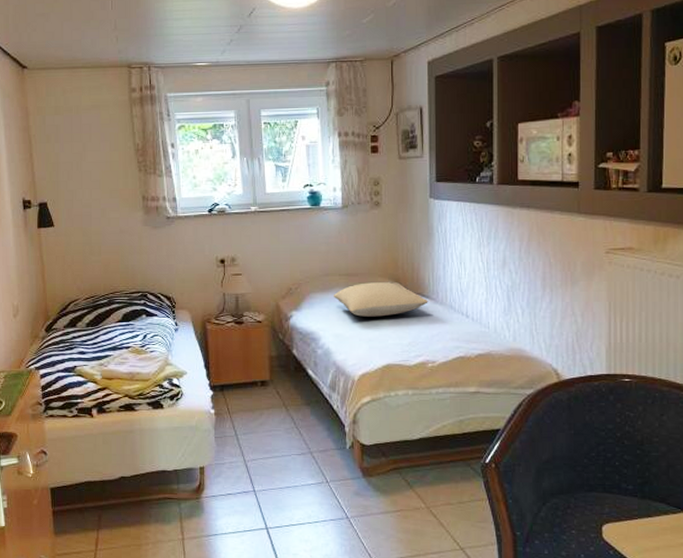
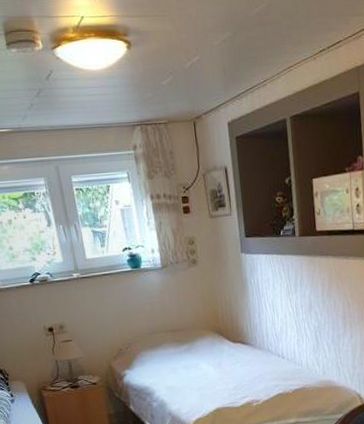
pillow: present [333,281,428,317] -> none [162,333,248,368]

